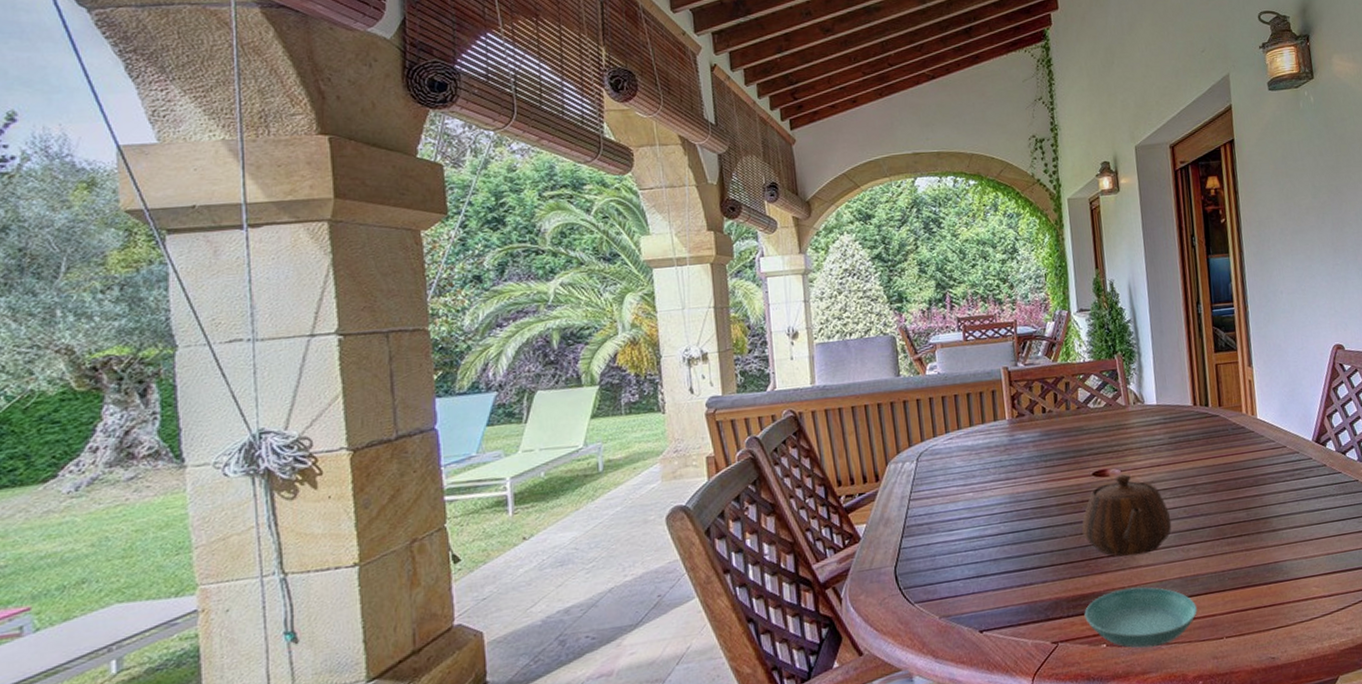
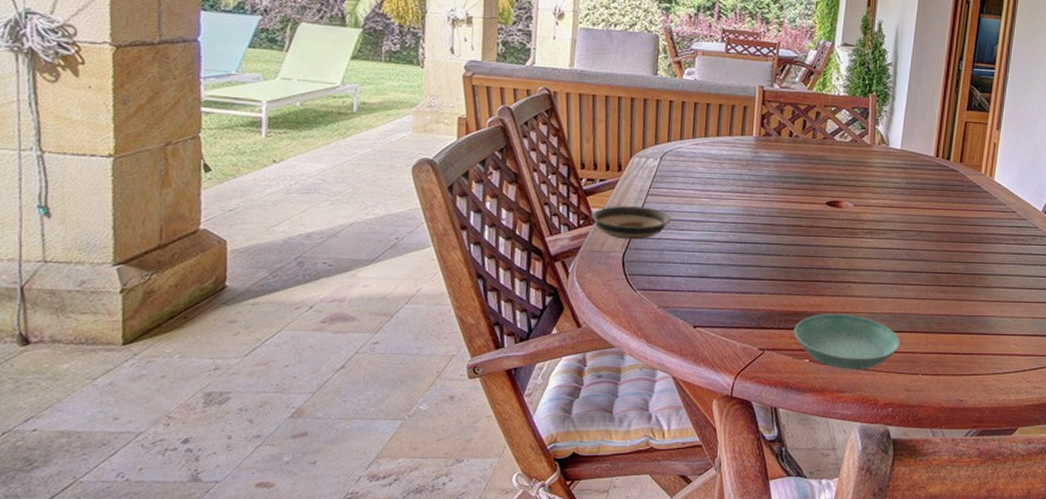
saucer: none [856,513,939,553] -> present [591,206,672,240]
teapot: present [1082,474,1172,557] -> none [806,208,893,286]

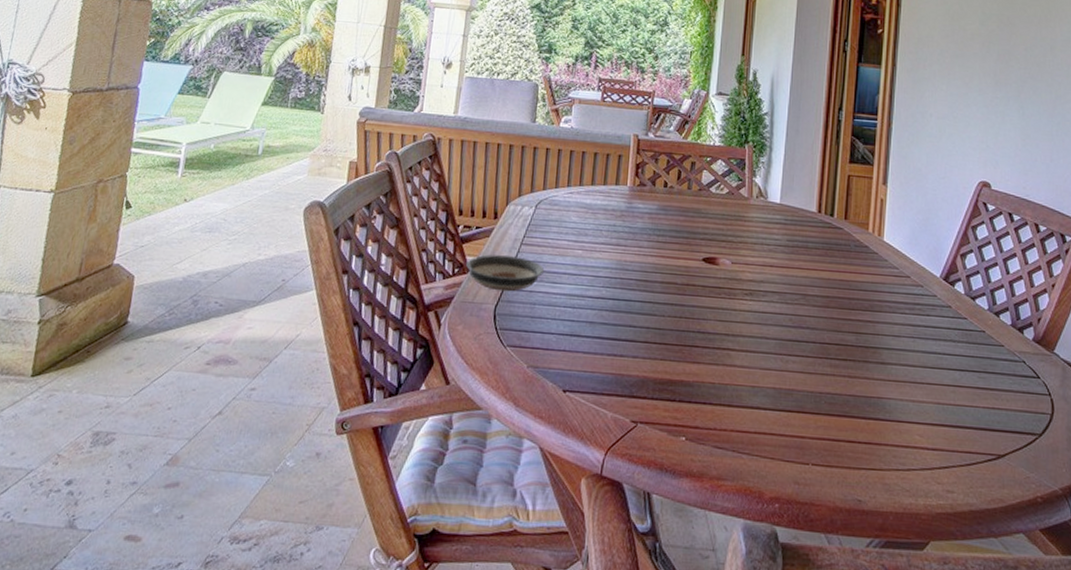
saucer: present [794,314,900,370] -> none [668,384,786,454]

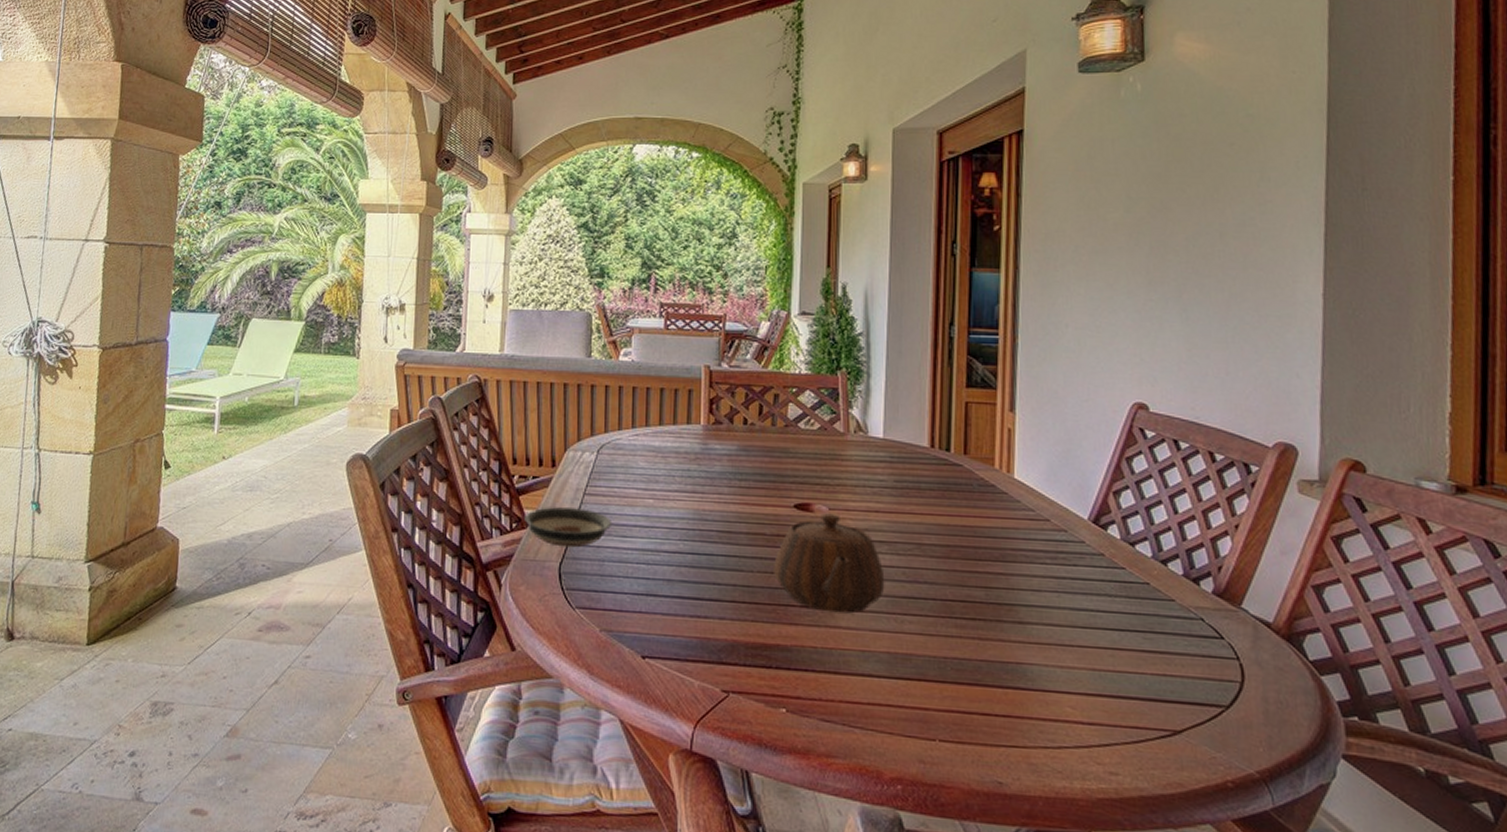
teapot: none [682,266,775,354] -> present [774,513,885,614]

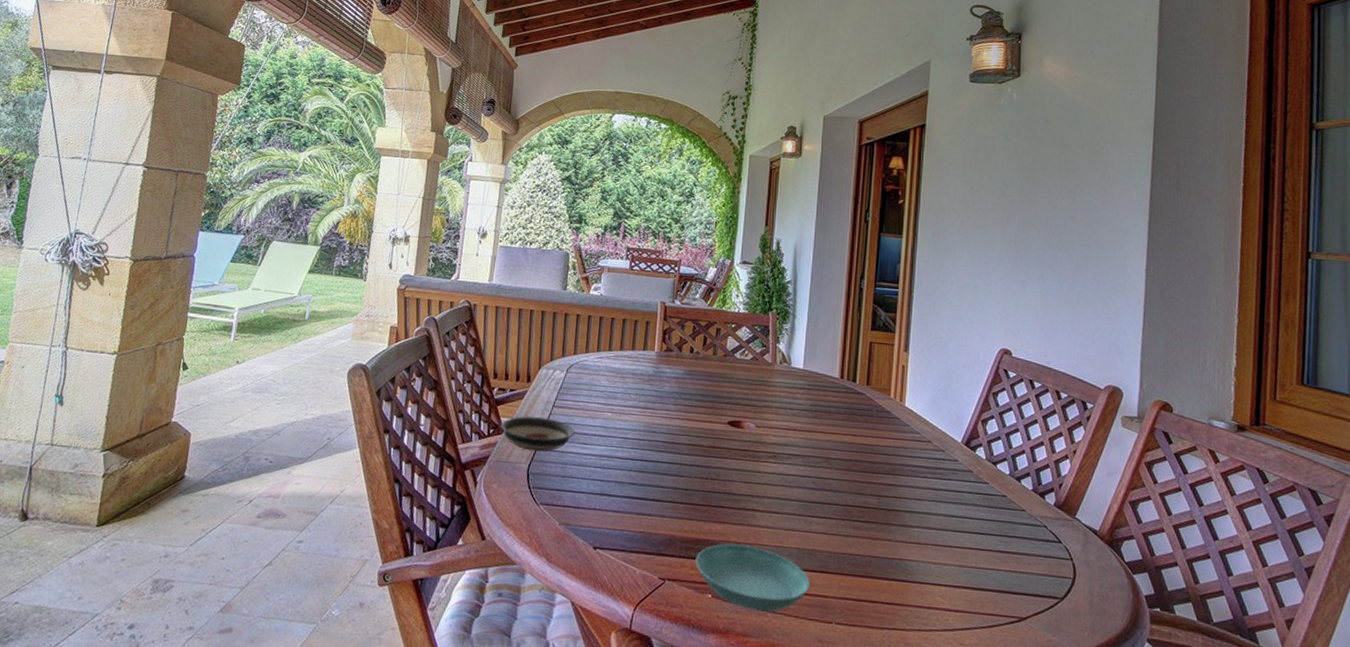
saucer: none [764,649,905,729] -> present [695,544,810,612]
teapot: present [774,513,885,614] -> none [708,429,799,515]

